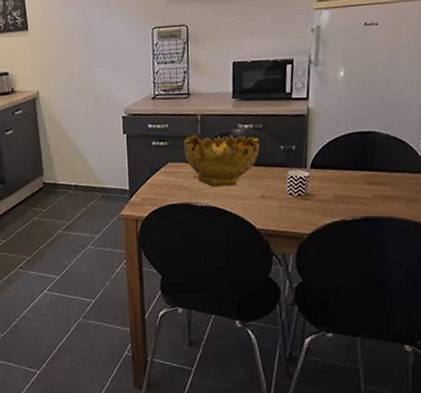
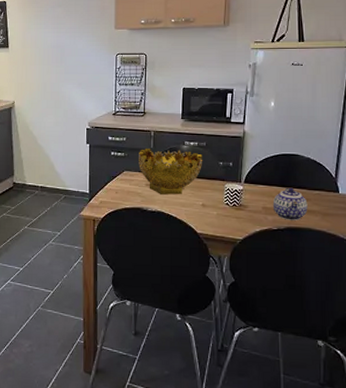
teapot: none [345,170,389,209] -> present [272,187,308,220]

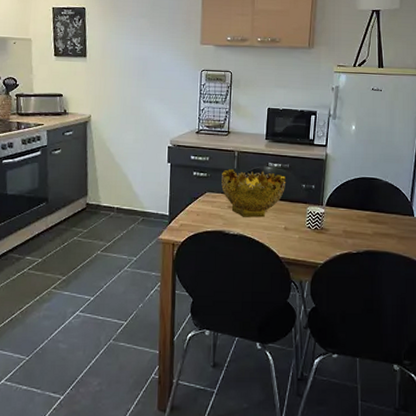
teapot: present [272,187,308,220] -> none [352,211,385,244]

